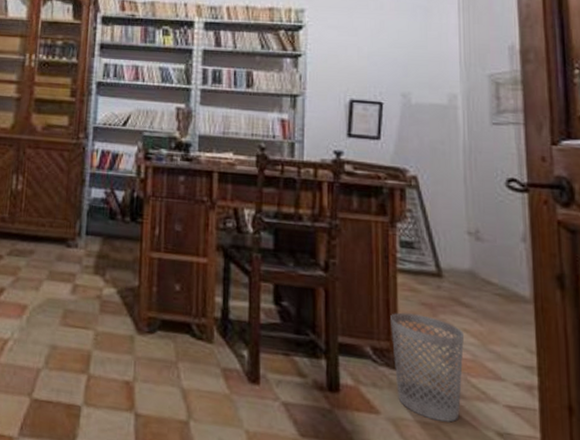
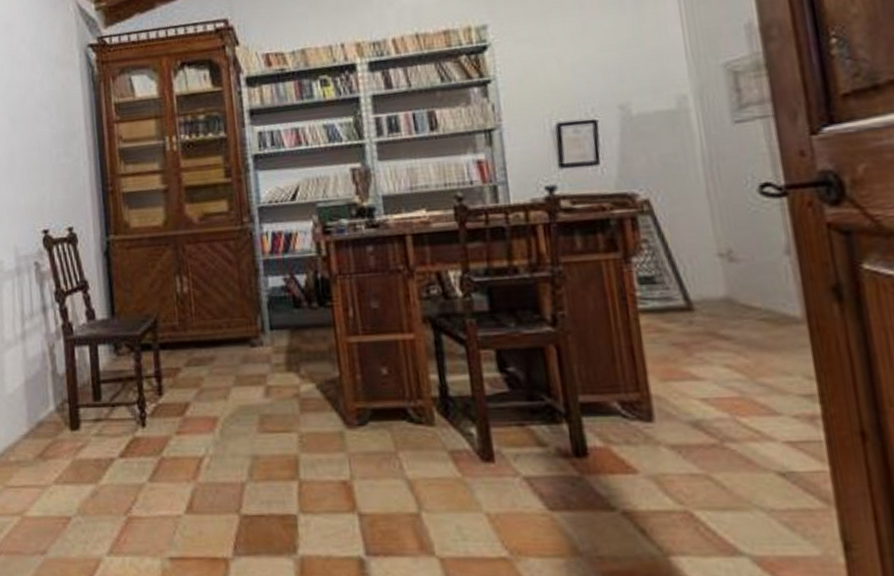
wastebasket: present [390,312,465,423] -> none [637,357,732,470]

